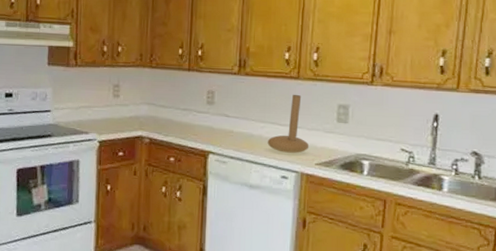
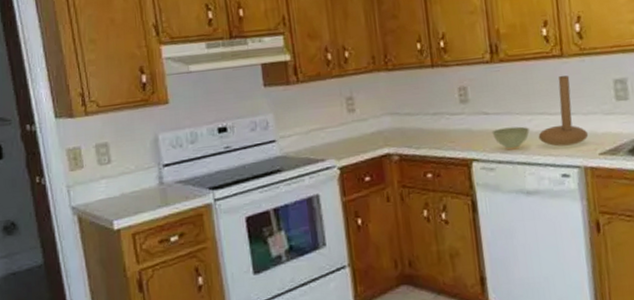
bowl: none [229,130,261,150] -> present [491,126,530,151]

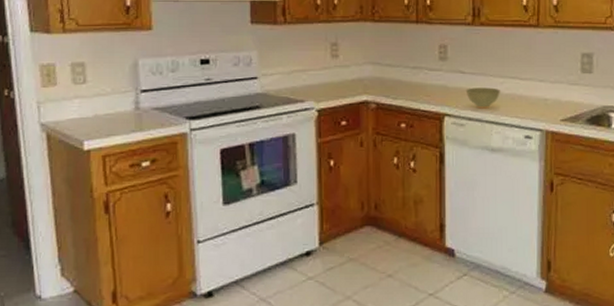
paper towel holder: present [538,75,589,147] -> none [508,45,553,110]

